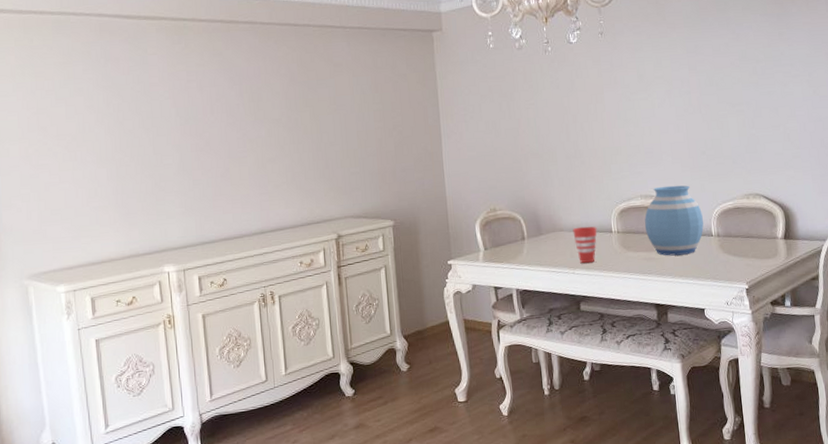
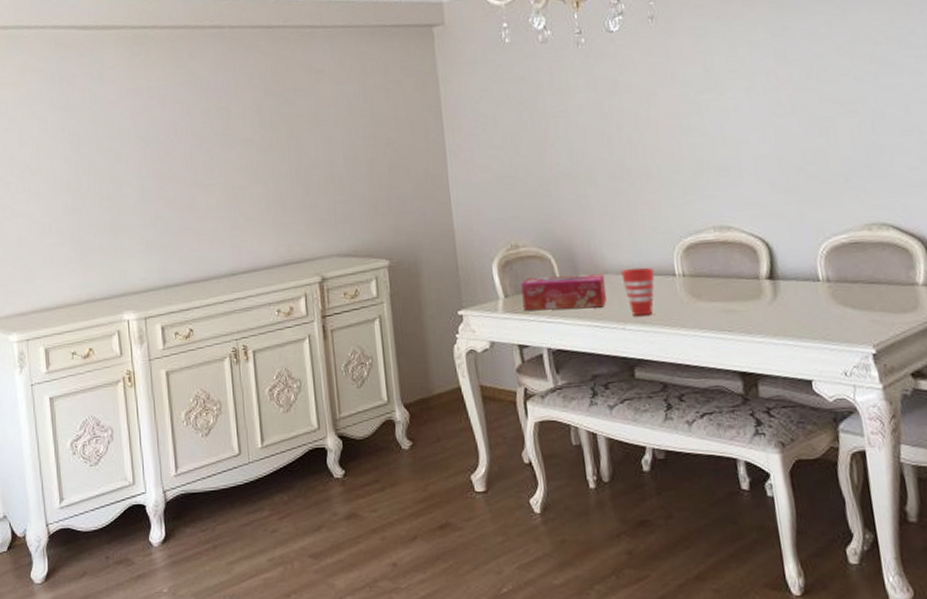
tissue box: none [497,231,562,260] -> present [520,273,607,311]
vase: present [644,185,704,256] -> none [720,212,806,308]

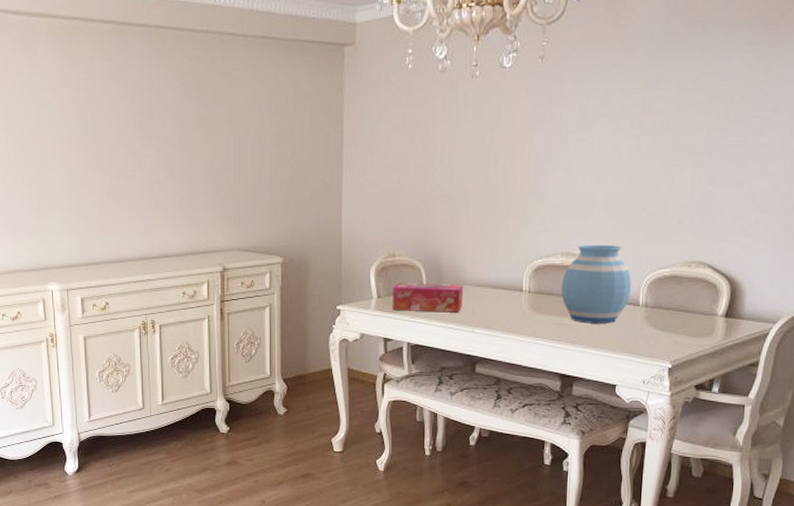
cup: present [621,267,655,317] -> none [478,282,506,323]
vase: none [720,212,806,308] -> present [561,244,631,324]

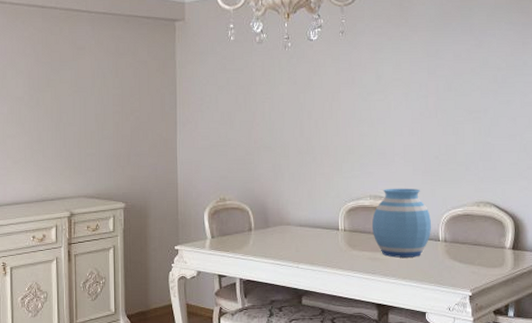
tissue box: present [392,283,464,313] -> none [224,224,288,250]

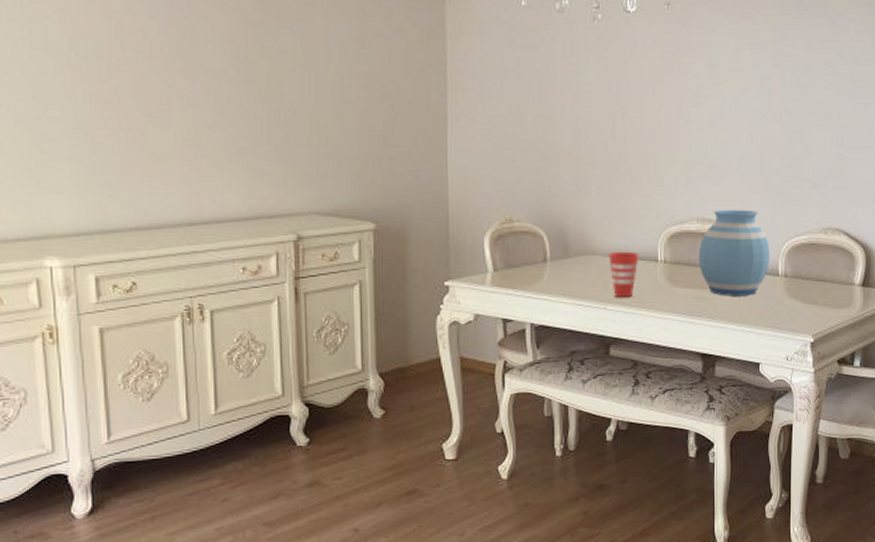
cup: none [300,222,324,259] -> present [609,251,639,298]

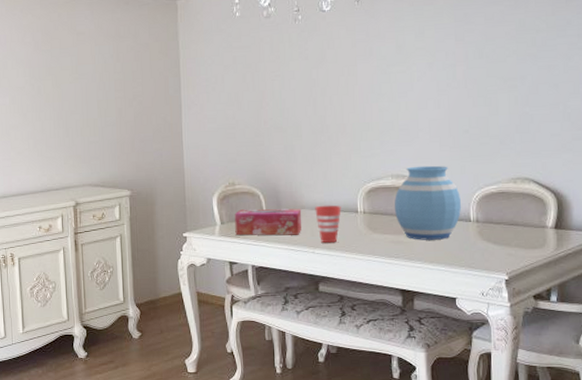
tissue box: none [511,253,593,287] -> present [234,208,302,236]

